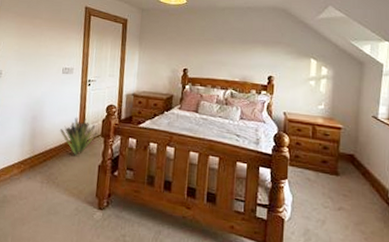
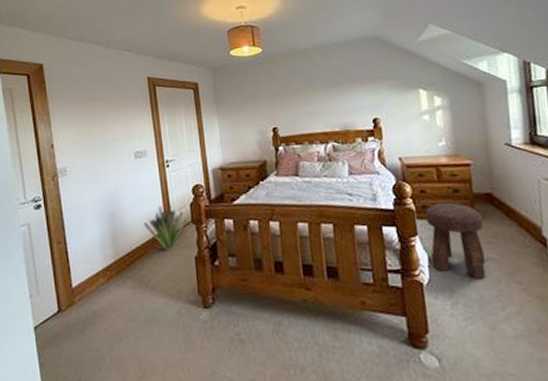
stool: none [295,156,343,224] -> present [425,202,487,279]

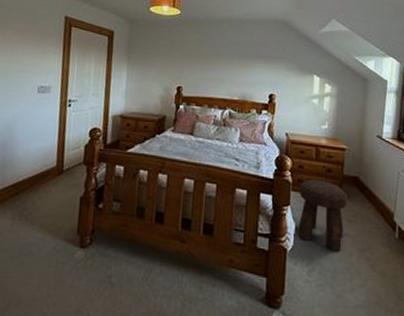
decorative plant: present [143,205,187,250] -> none [34,142,79,187]

